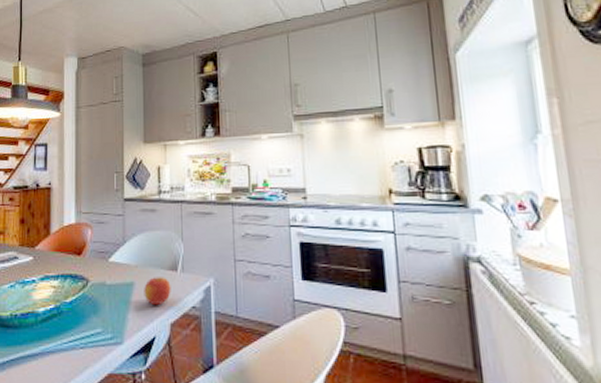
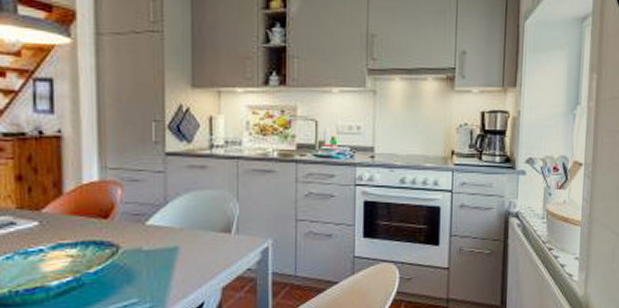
apple: present [144,277,171,306] -> none [191,240,224,271]

